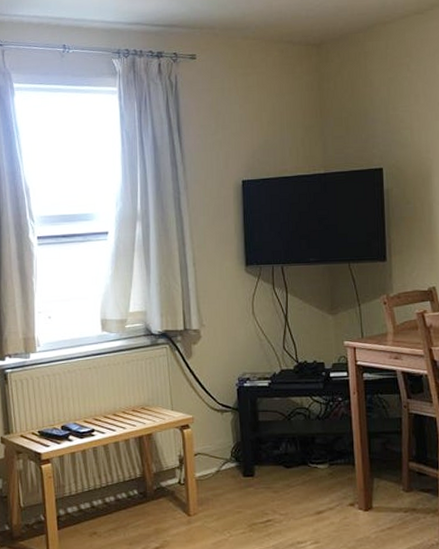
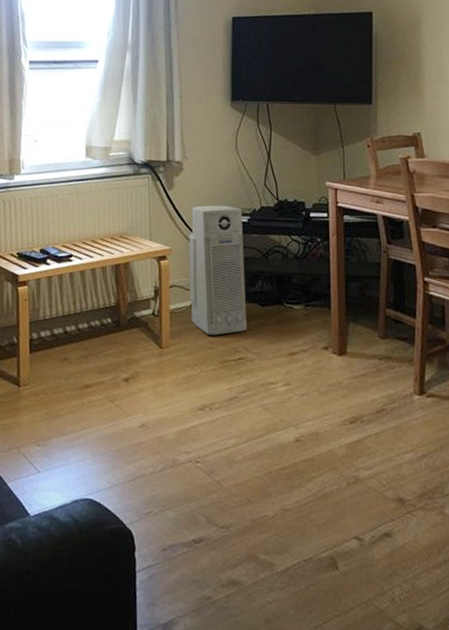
air purifier: none [210,370,274,500] -> present [188,205,248,335]

